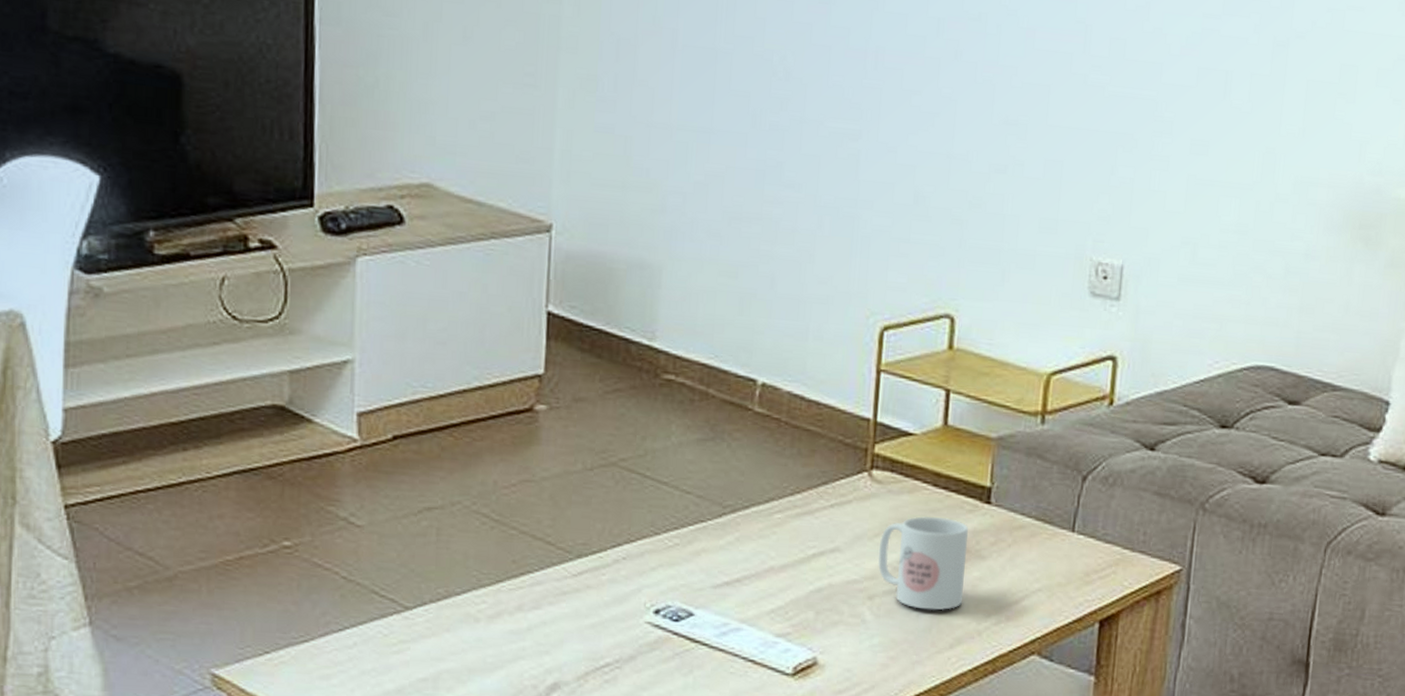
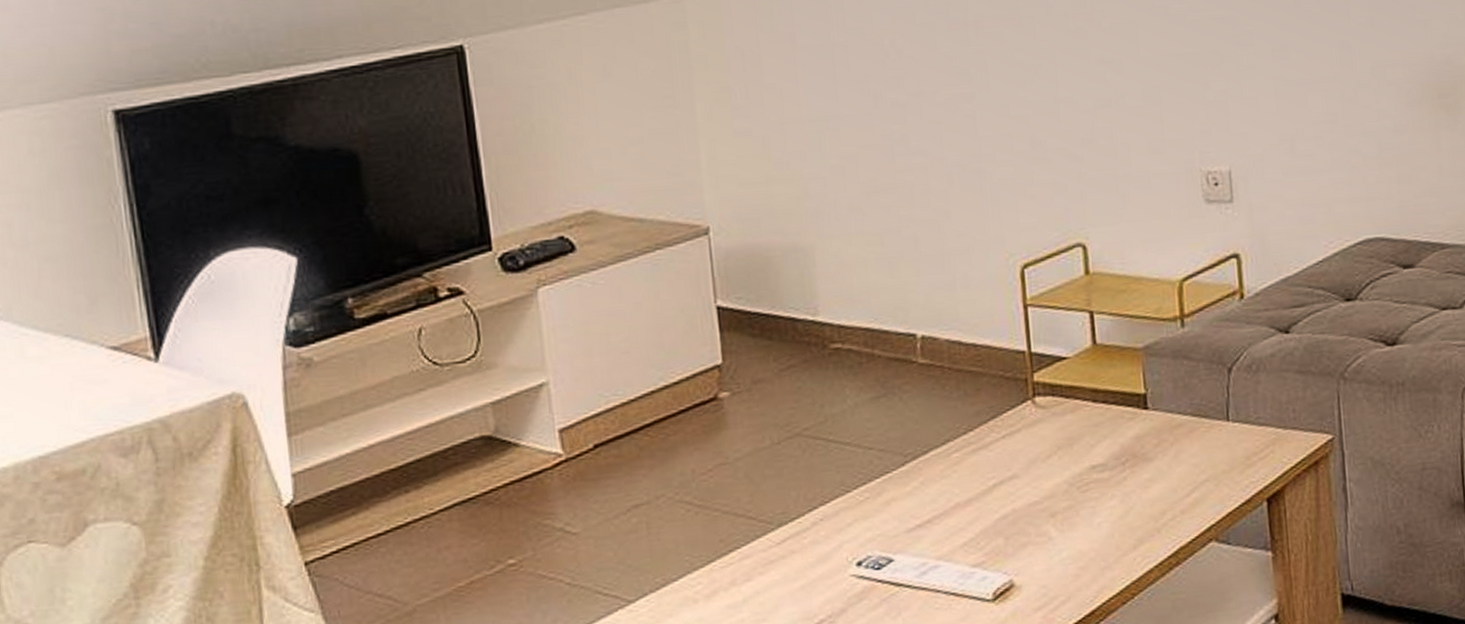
mug: present [877,516,969,611] -> none [1052,428,1138,518]

